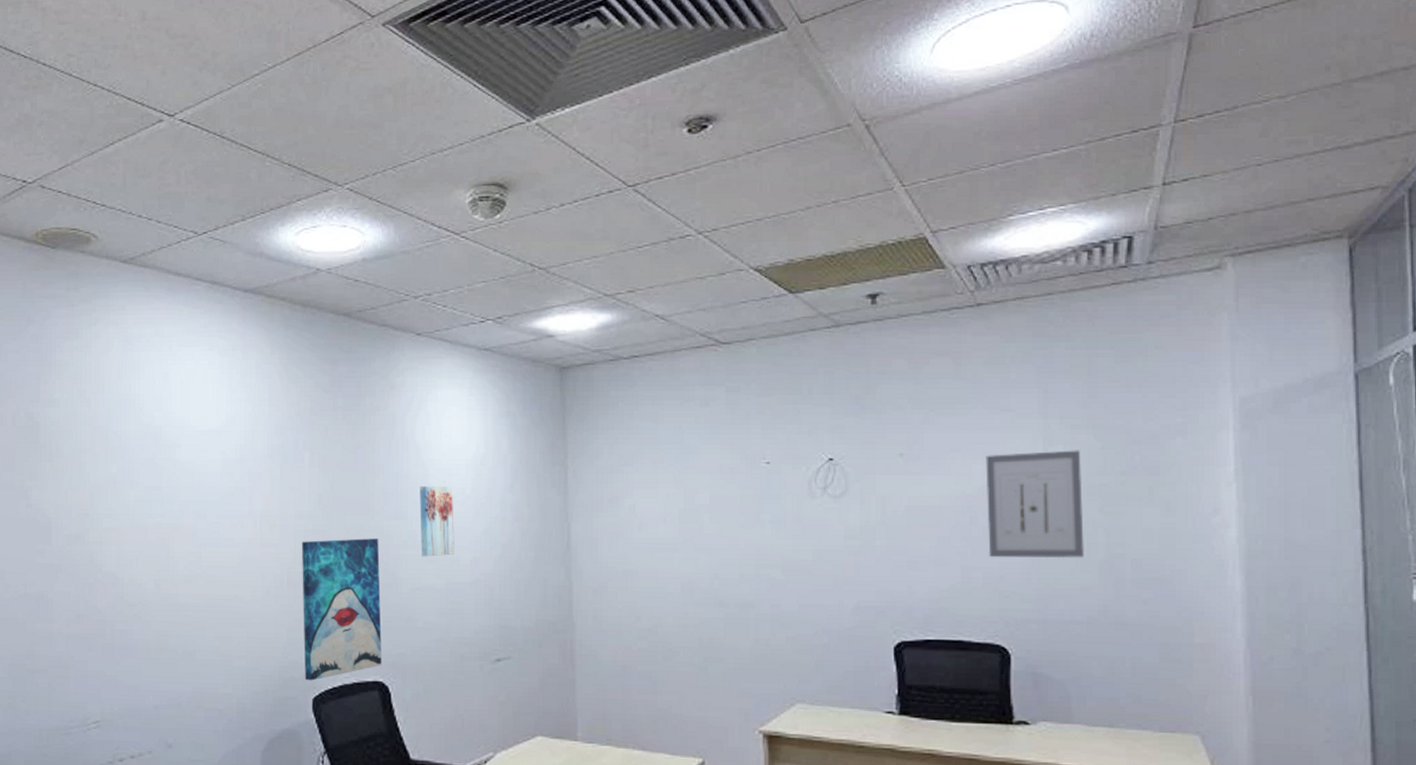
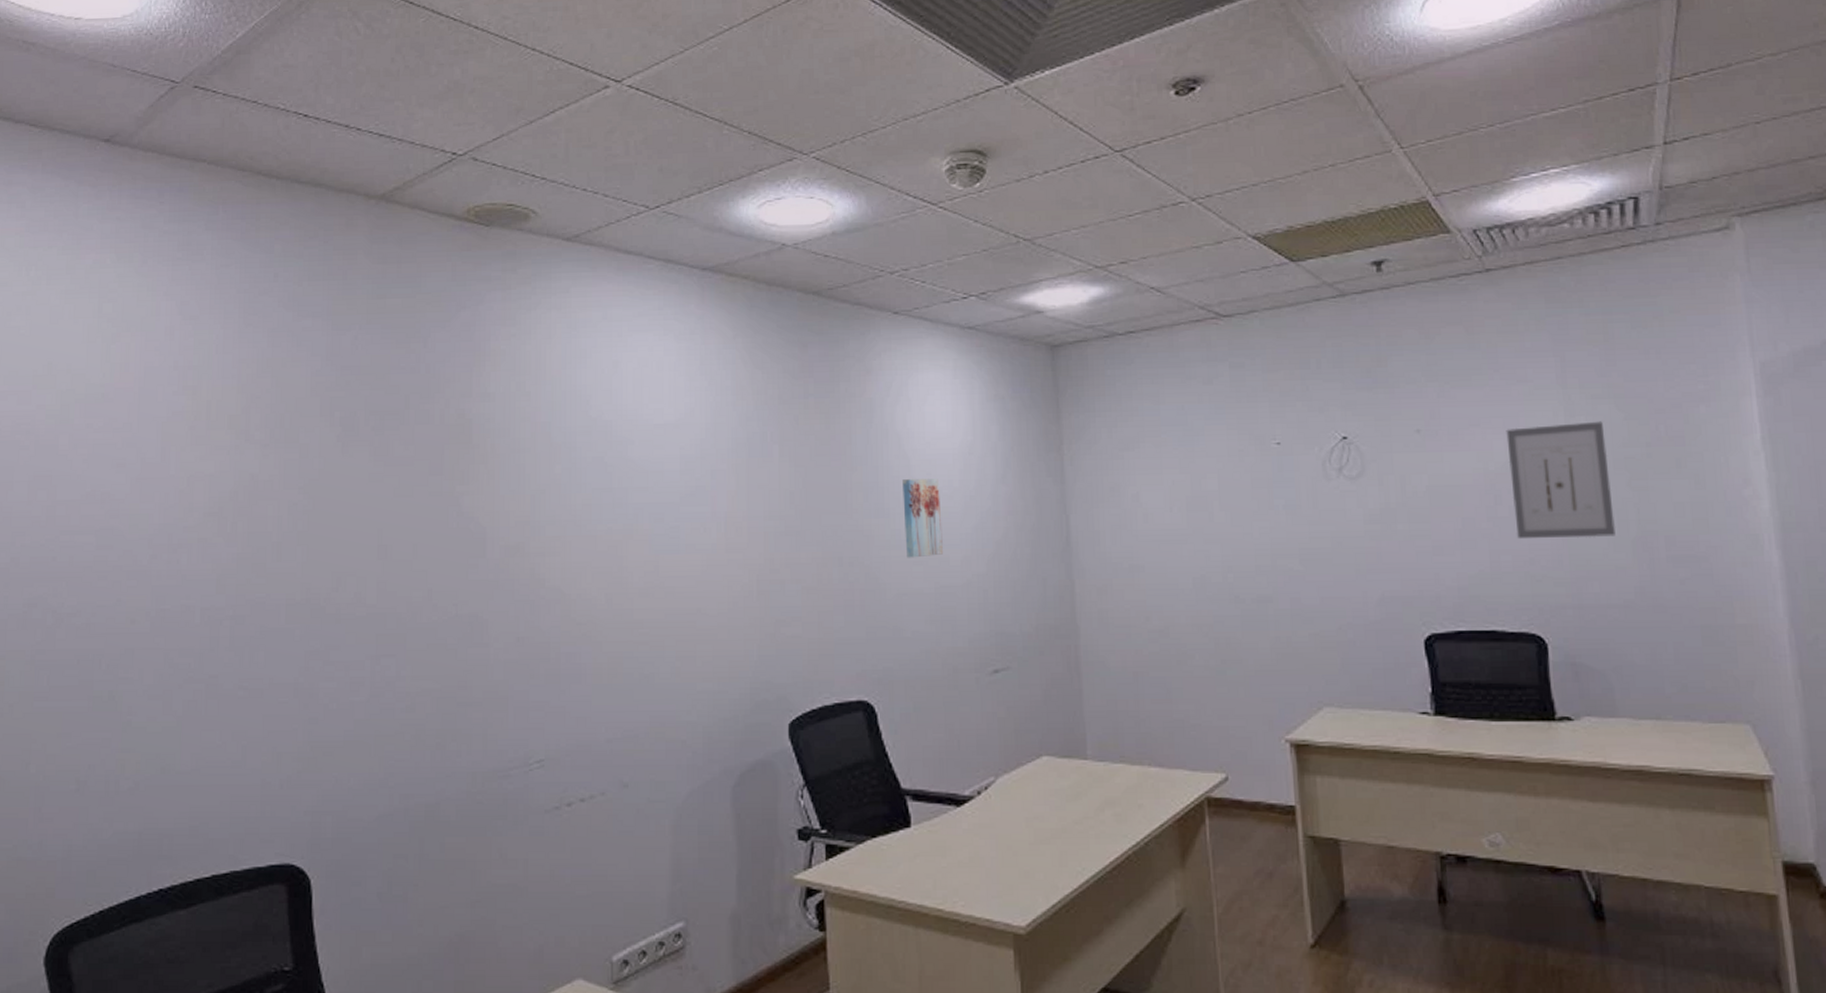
wall art: present [301,538,382,681] -> none [772,539,867,703]

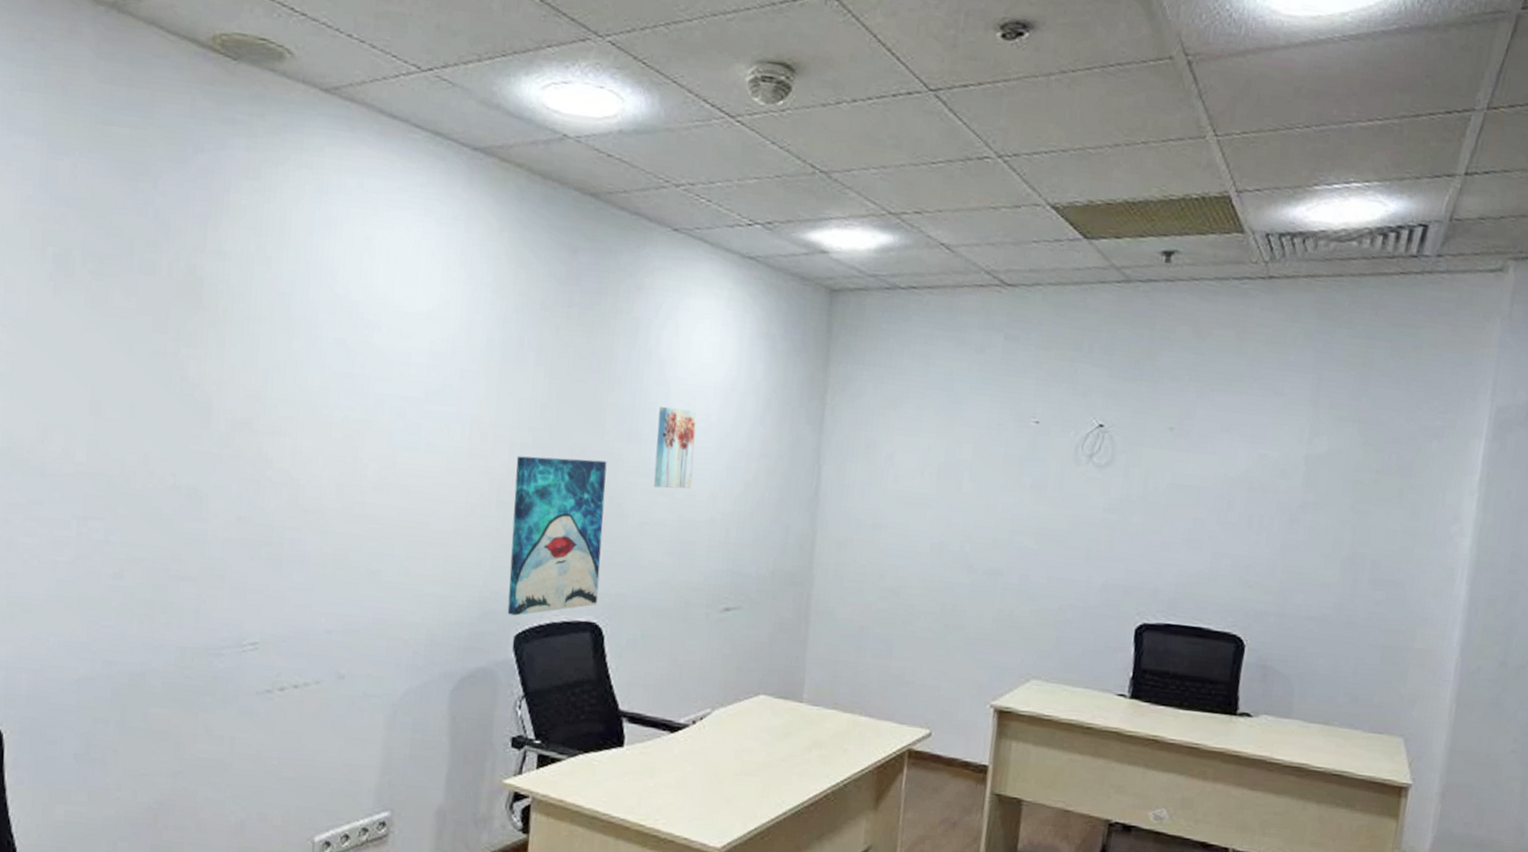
wall art: none [772,539,867,703] -> present [507,456,607,616]
wall art: present [1506,421,1616,540] -> none [1239,438,1343,554]

